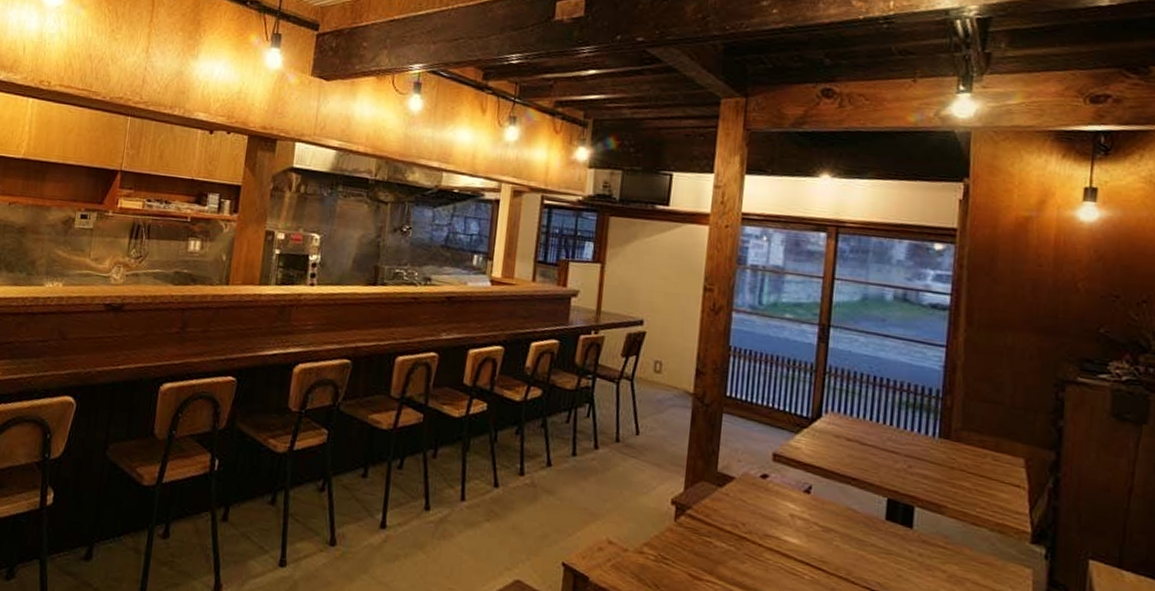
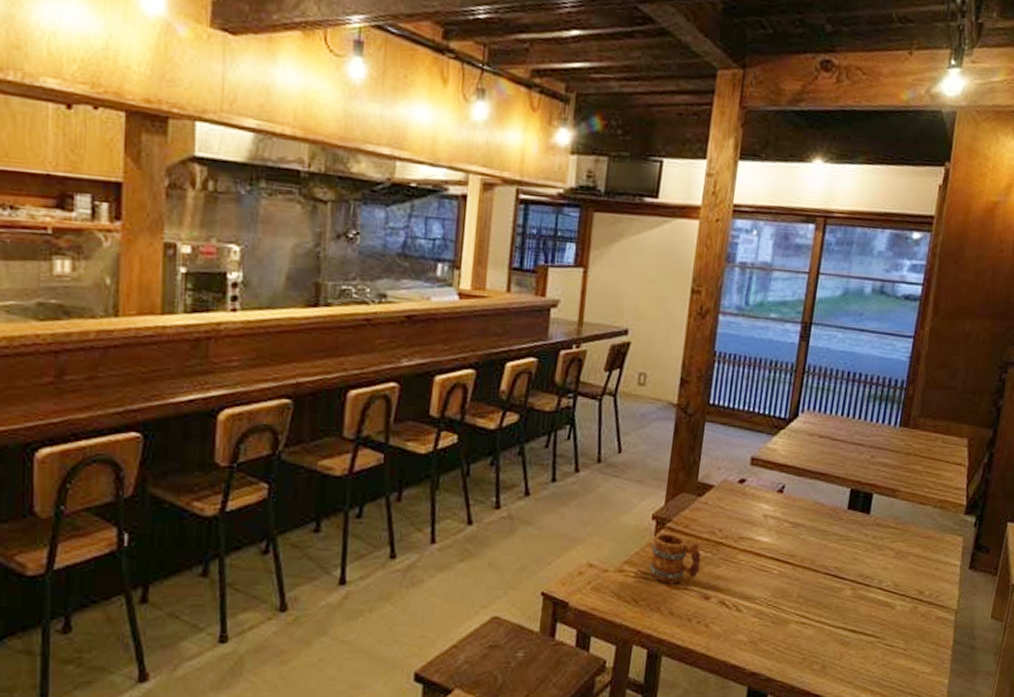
mug: none [670,519,724,574] -> present [649,533,701,584]

